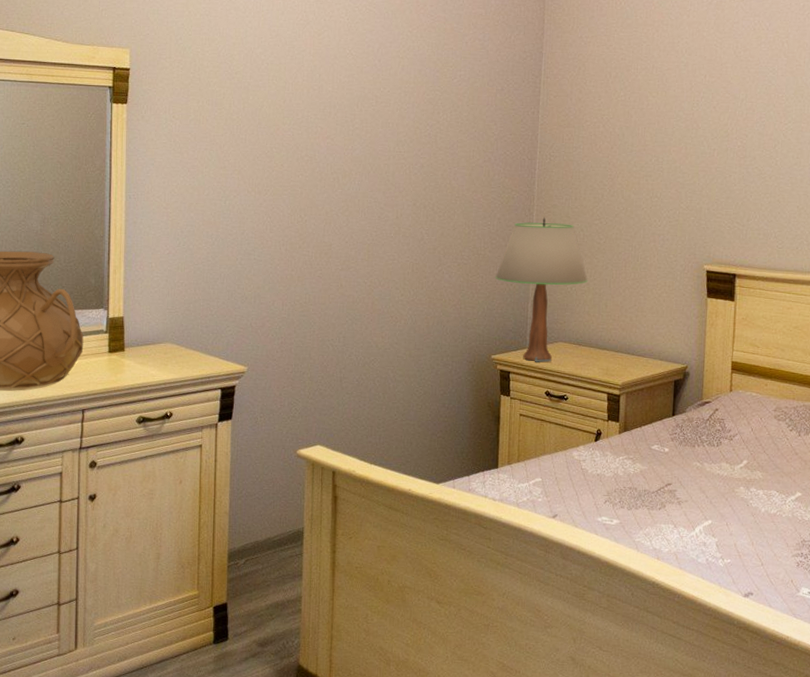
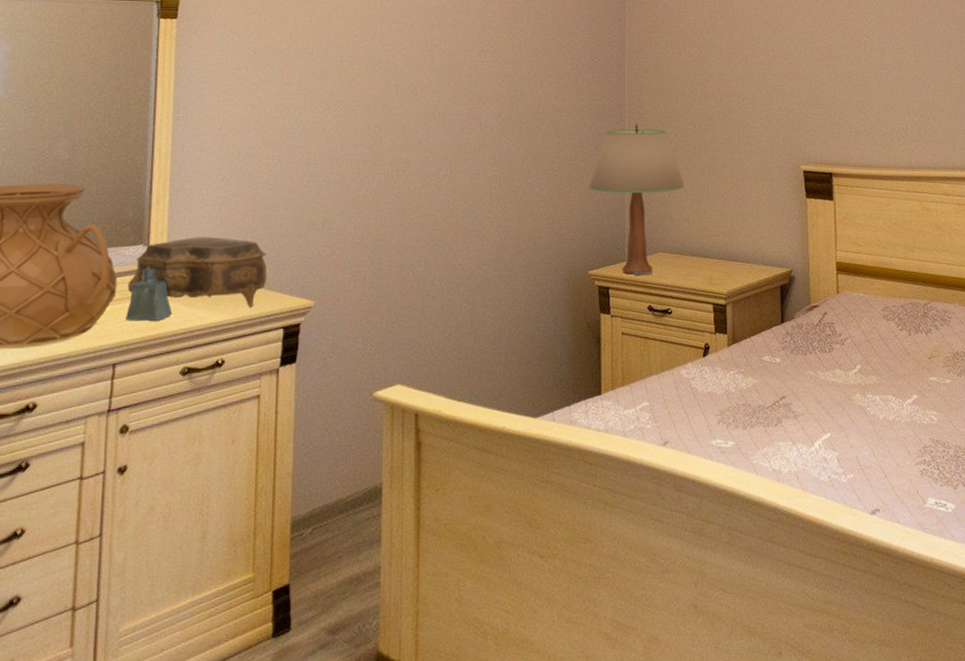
perfume bottle: none [91,328,129,375] -> present [126,266,173,321]
jewelry box: none [92,304,207,370] -> present [127,237,267,308]

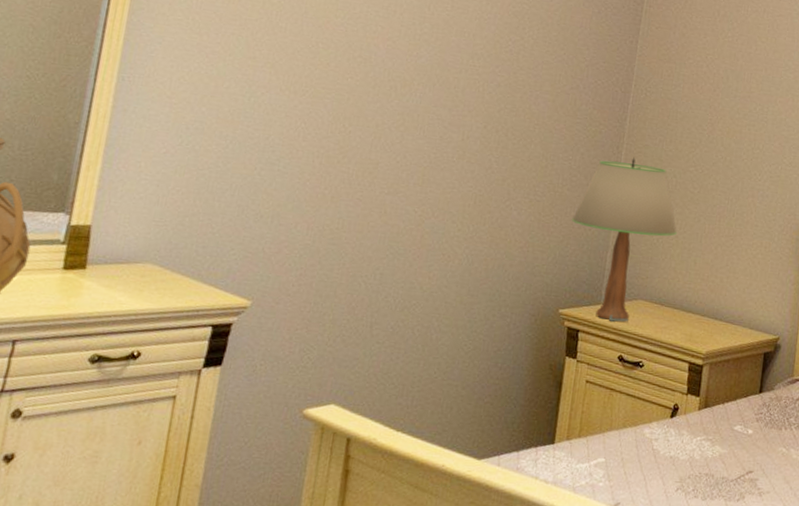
perfume bottle: present [126,266,173,321] -> none [34,237,89,300]
jewelry box: present [127,237,267,308] -> none [40,212,205,300]

